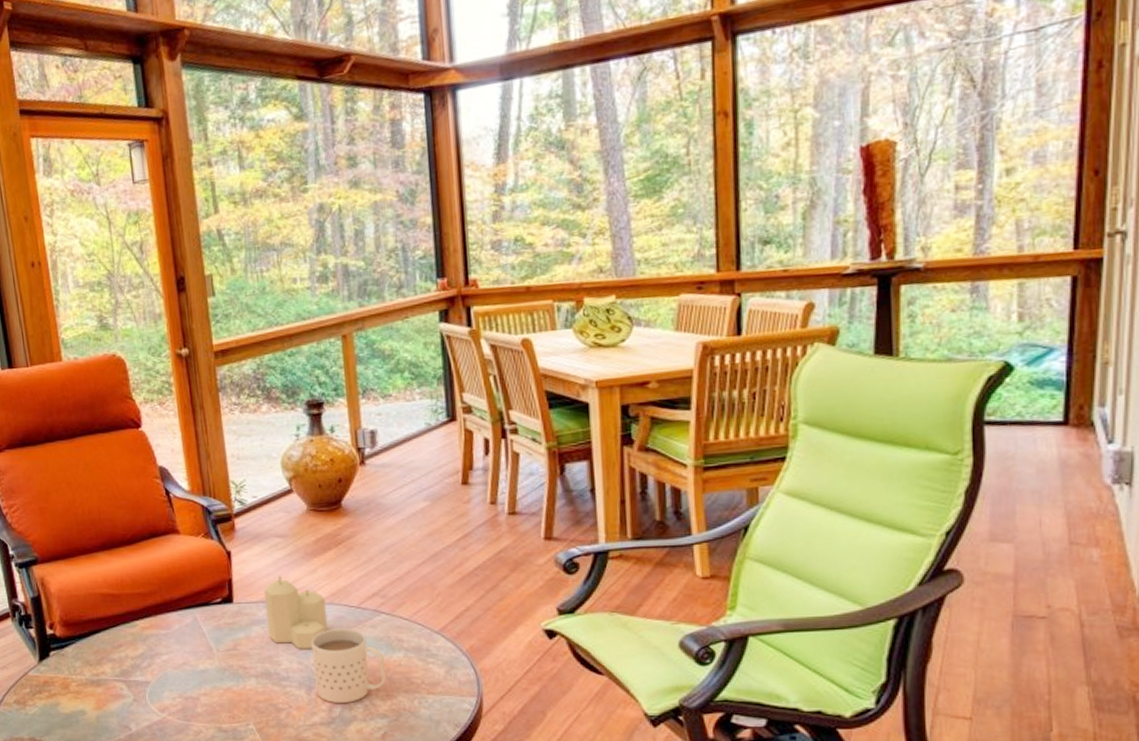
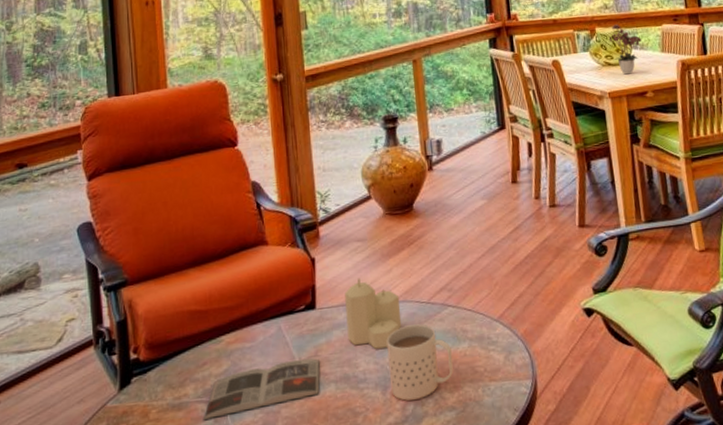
magazine: none [122,651,240,697] -> present [203,358,320,420]
flower arrangement: none [601,293,648,359] -> present [609,24,642,75]

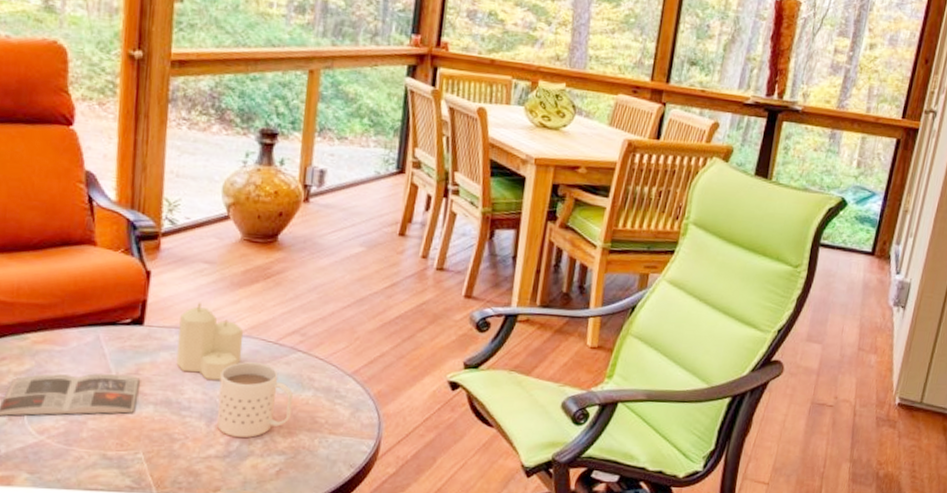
flower arrangement: present [609,24,642,75] -> none [551,81,590,143]

